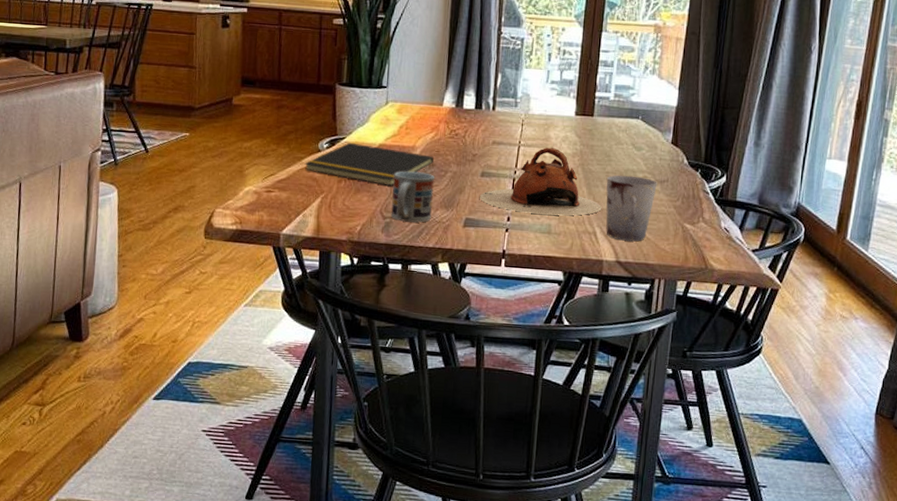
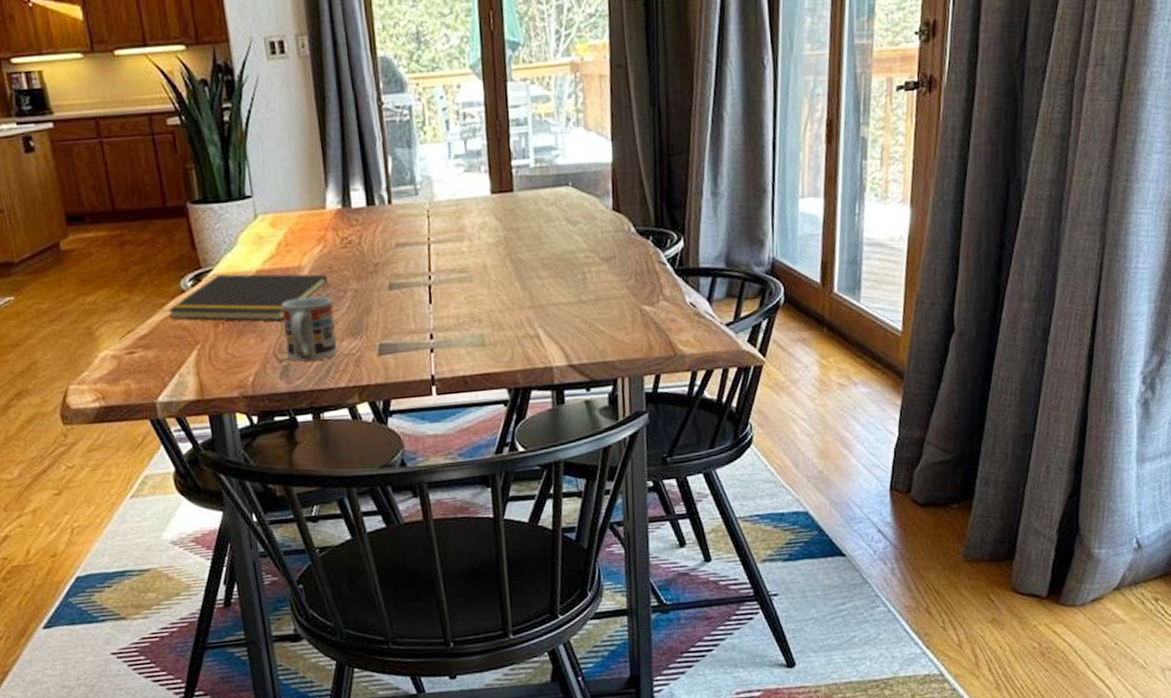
teapot: present [480,147,602,216] -> none [392,238,542,326]
cup: present [606,175,657,242] -> none [541,257,603,340]

